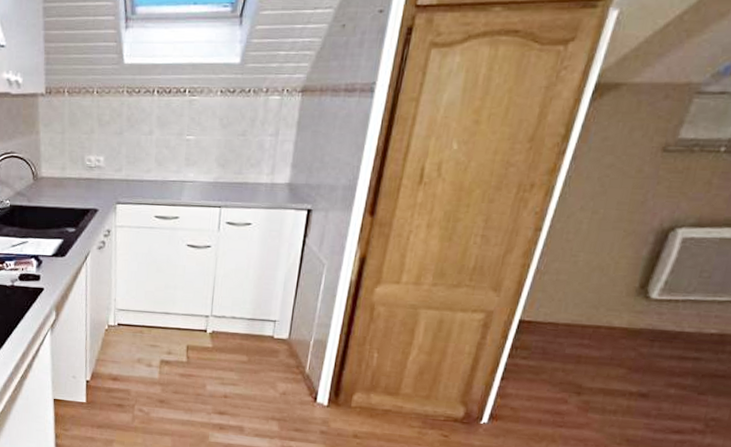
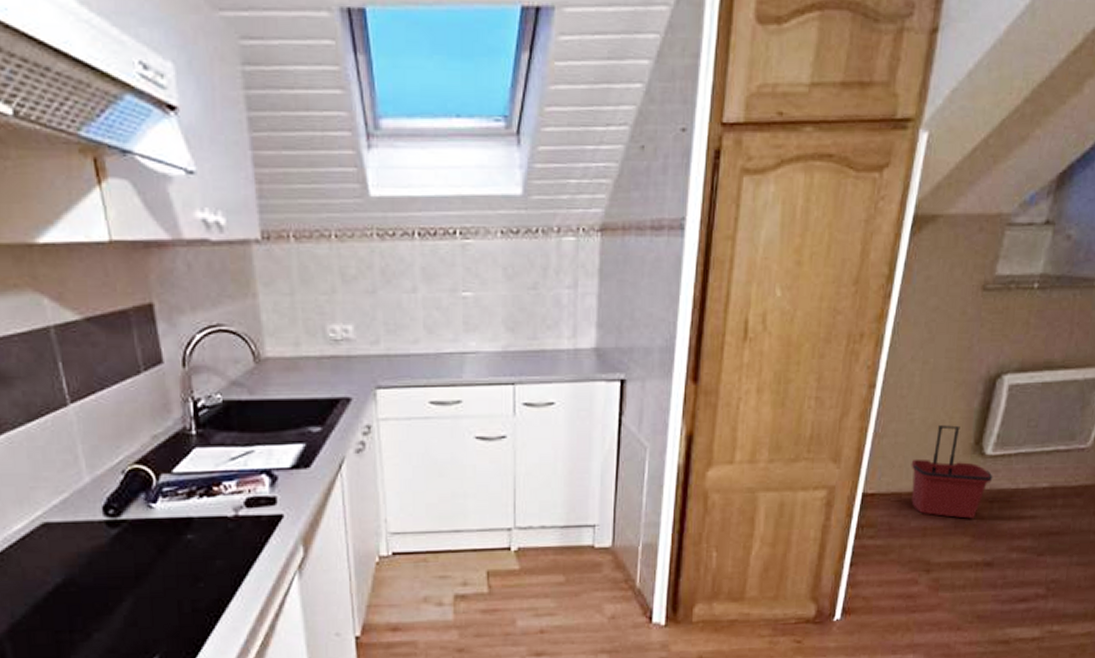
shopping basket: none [567,268,657,353] -> present [911,425,993,519]

